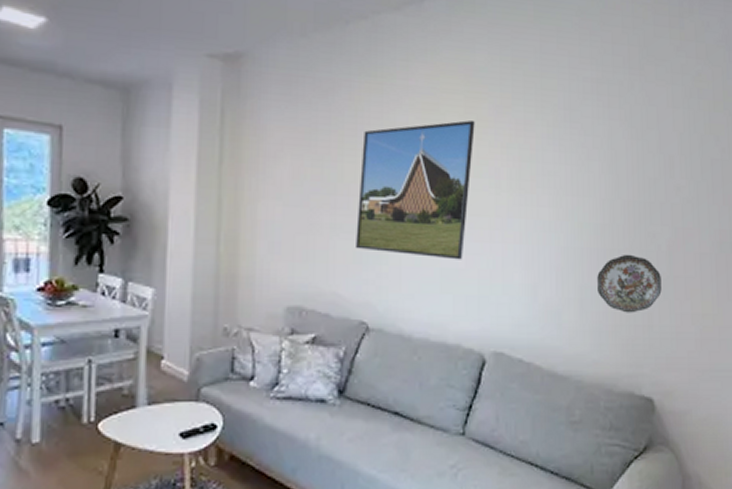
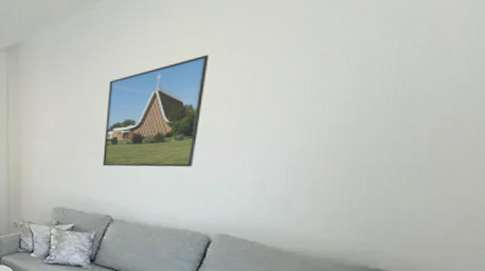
decorative plate: present [597,254,662,313] -> none [333,147,417,200]

